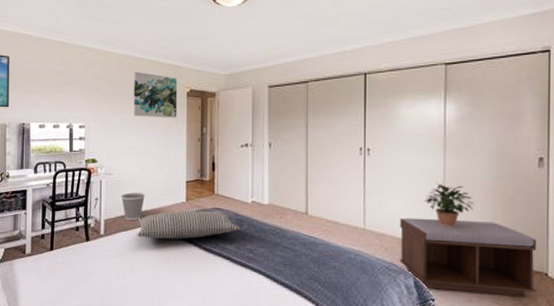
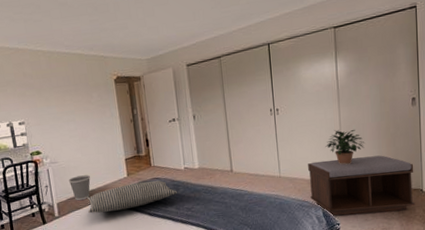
wall art: present [133,71,178,118] -> none [62,65,109,108]

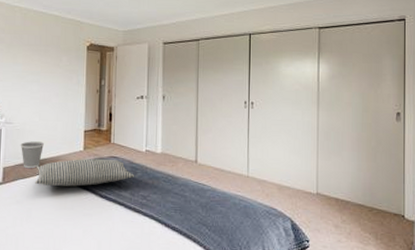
bench: present [308,155,415,216] -> none [279,165,396,237]
potted plant: present [325,129,365,165] -> none [300,134,344,175]

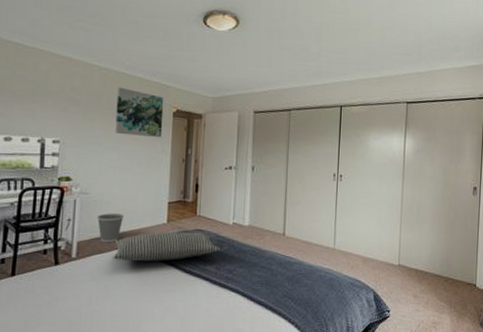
wall art: none [35,25,79,71] -> present [115,87,164,138]

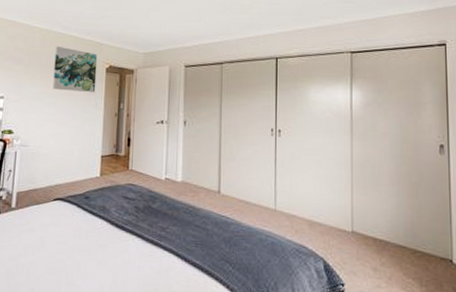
wastebasket: present [97,213,123,243] -> none [35,165,59,195]
pillow: present [113,231,220,261] -> none [49,185,153,215]

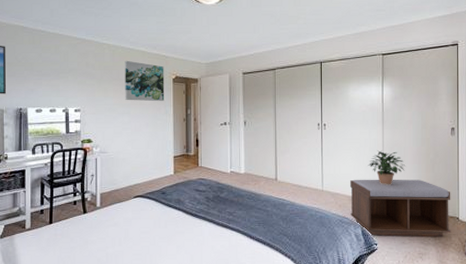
bench: none [310,199,443,284] -> present [350,179,451,237]
potted plant: none [332,166,381,211] -> present [368,150,406,185]

